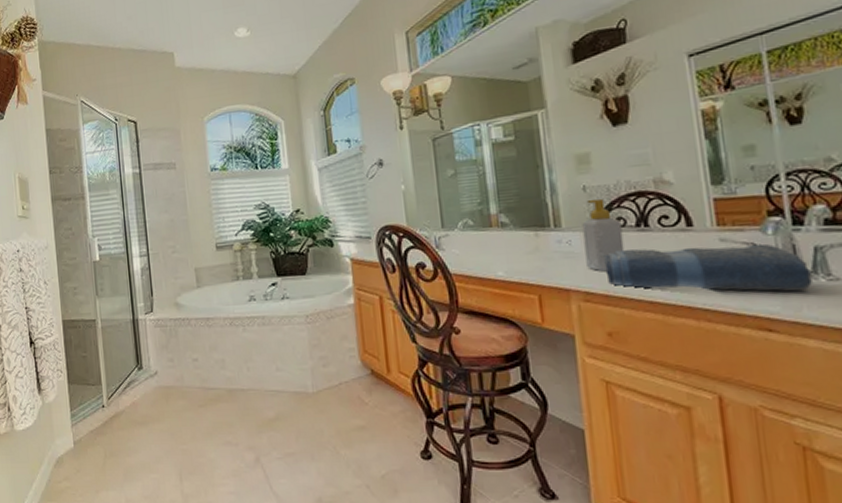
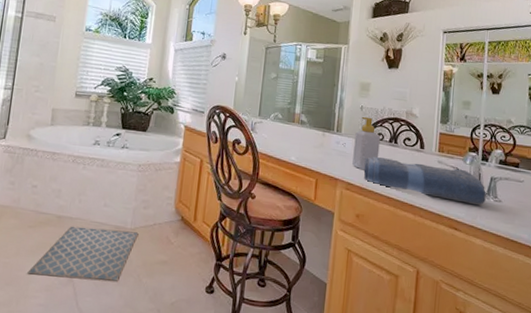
bath mat: none [209,396,324,460] -> present [27,226,139,281]

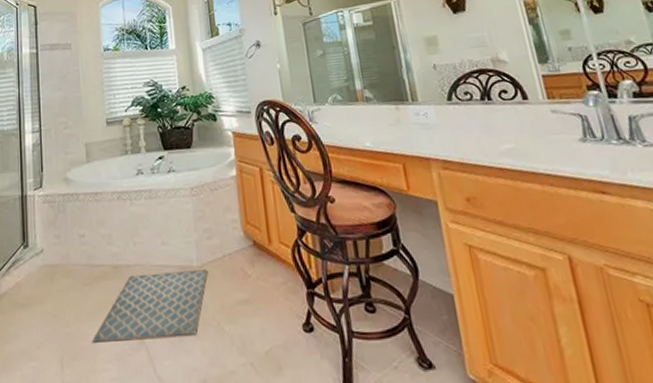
soap bottle: present [352,116,381,169] -> none [435,75,473,140]
towel: present [363,156,486,206] -> none [454,115,632,157]

